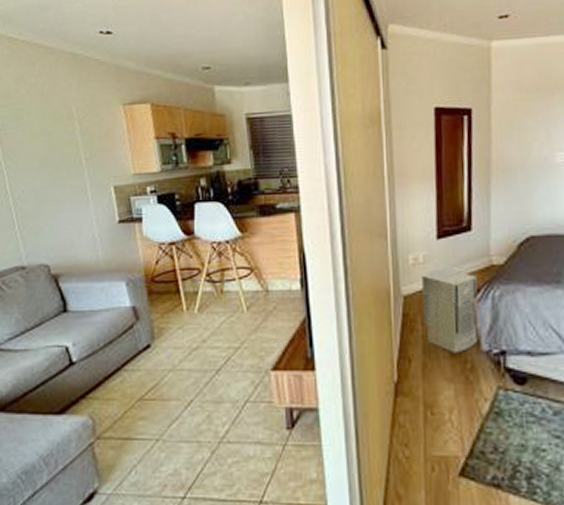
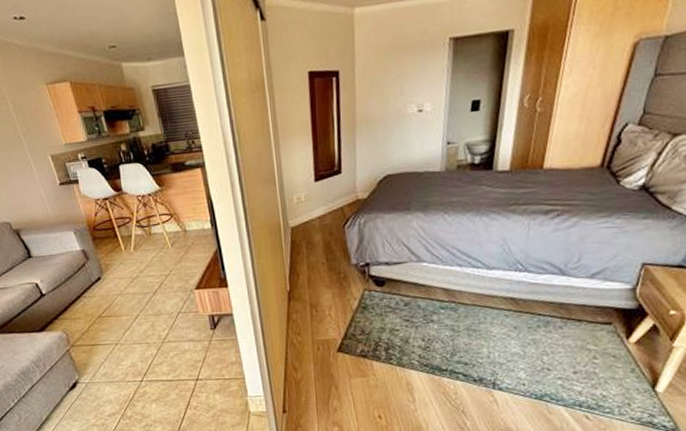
air purifier: present [422,269,478,354] -> none [304,205,349,268]

